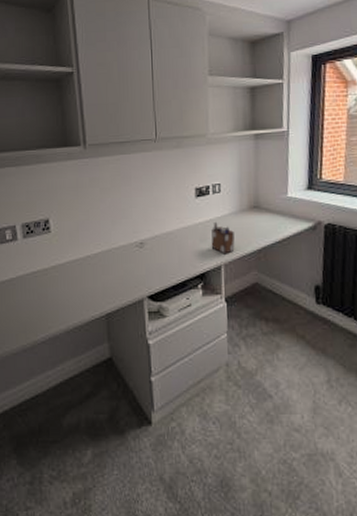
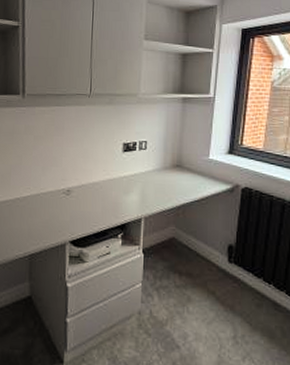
desk organizer: present [211,222,235,254] -> none [133,177,156,208]

